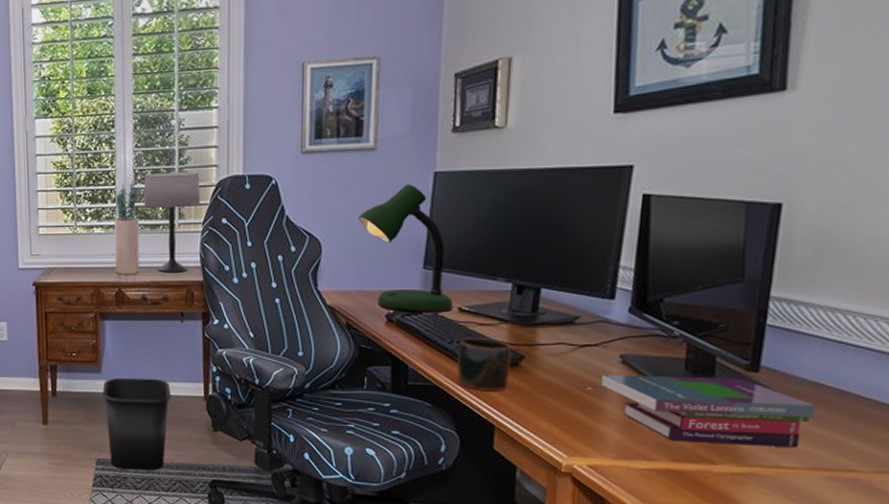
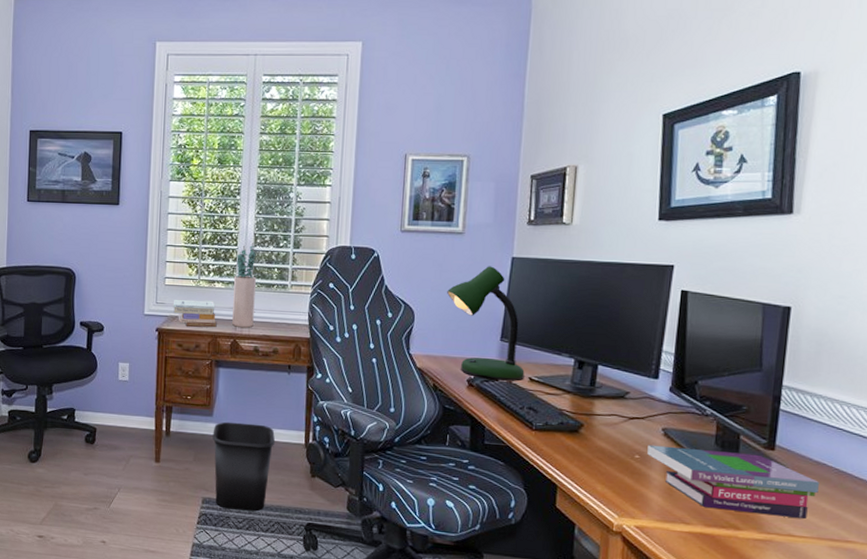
books: none [49,248,99,279] -> present [172,299,217,328]
table lamp: present [144,171,200,273] -> none [261,238,312,329]
mug: present [456,337,512,392] -> none [525,404,573,455]

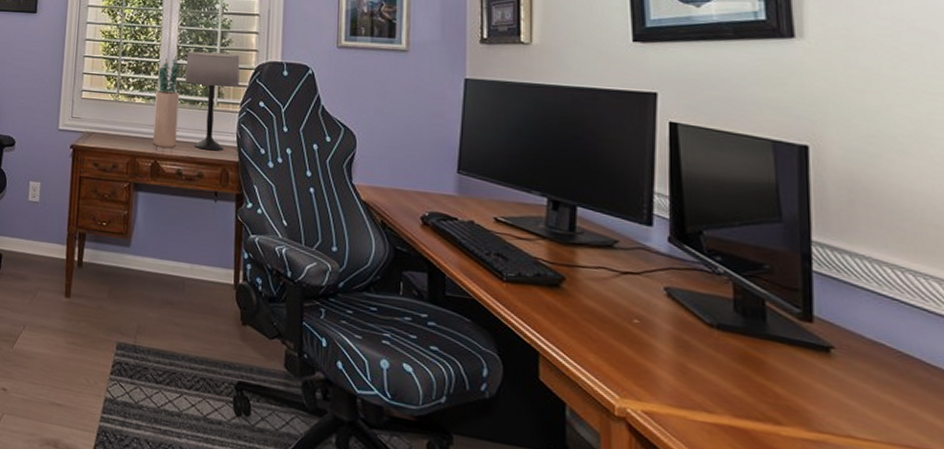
books: present [172,299,217,328] -> none [89,114,136,147]
waste bin: present [212,421,276,512] -> none [129,254,201,363]
table lamp: none [261,238,312,329] -> present [185,51,240,151]
desk lamp: present [447,266,525,382] -> none [392,88,489,222]
books: present [647,444,819,520] -> none [648,307,879,417]

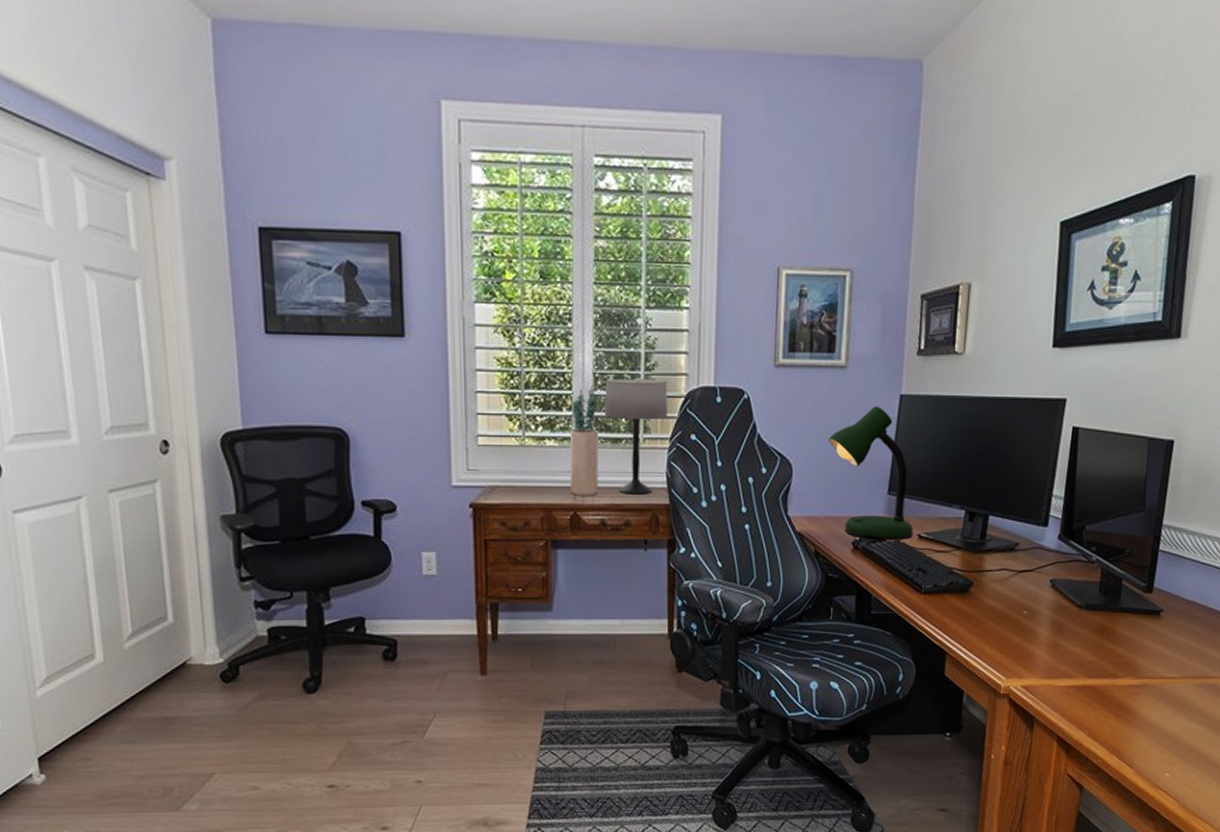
desk lamp: none [392,88,489,222] -> present [829,406,914,541]

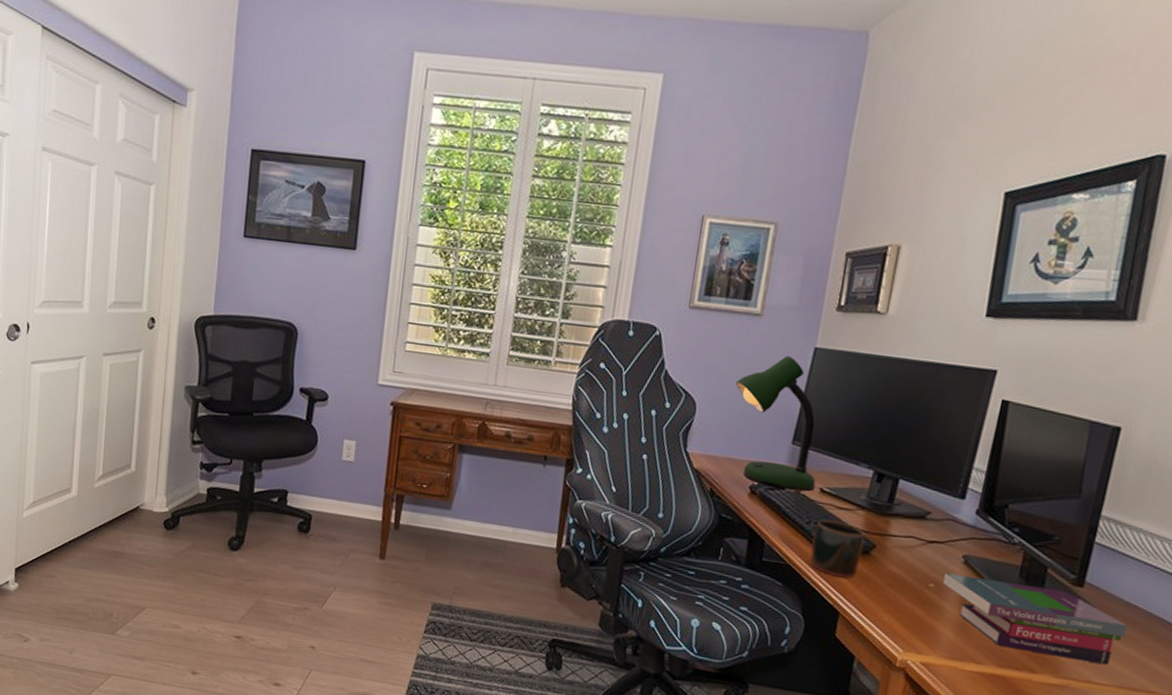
vase: present [569,385,598,496] -> none [482,308,517,409]
table lamp: present [605,378,668,495] -> none [522,304,584,414]
mug: none [914,564,963,618] -> present [810,519,865,578]
books: none [1035,598,1190,660] -> present [943,572,1127,666]

